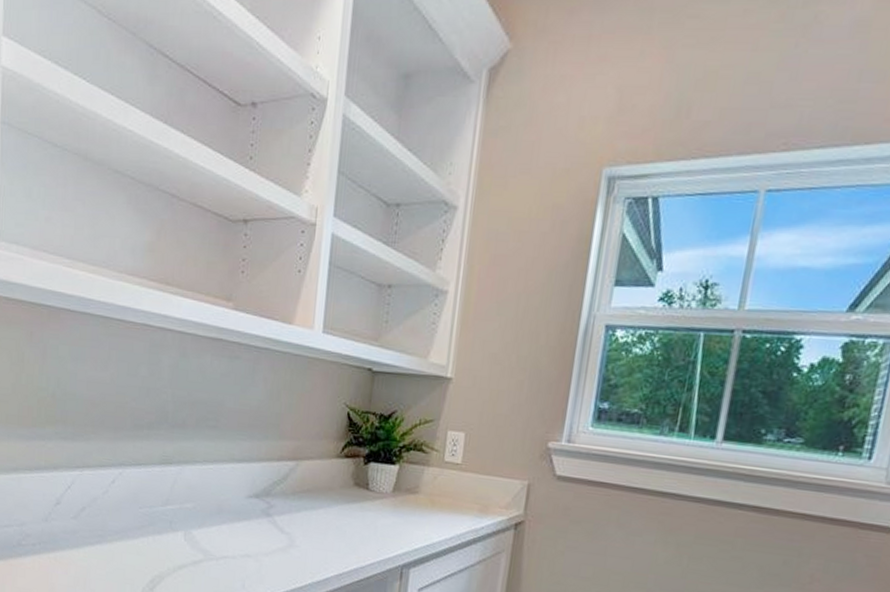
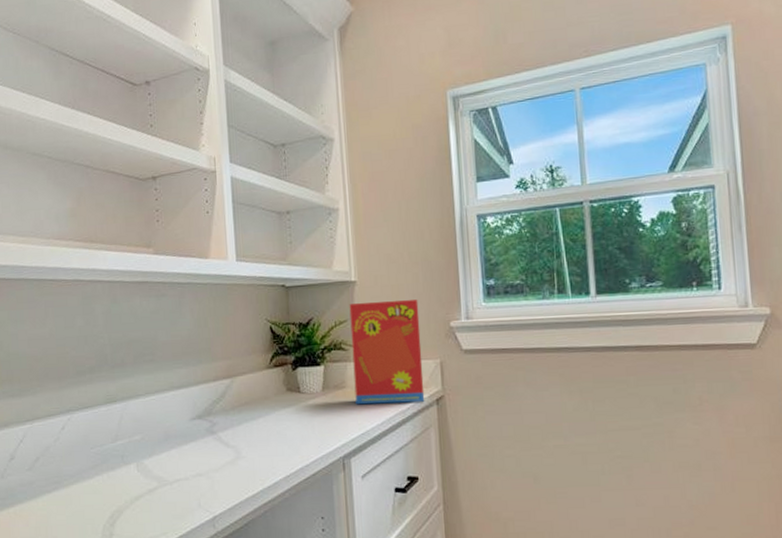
cereal box: none [426,403,518,524] -> present [349,300,425,405]

